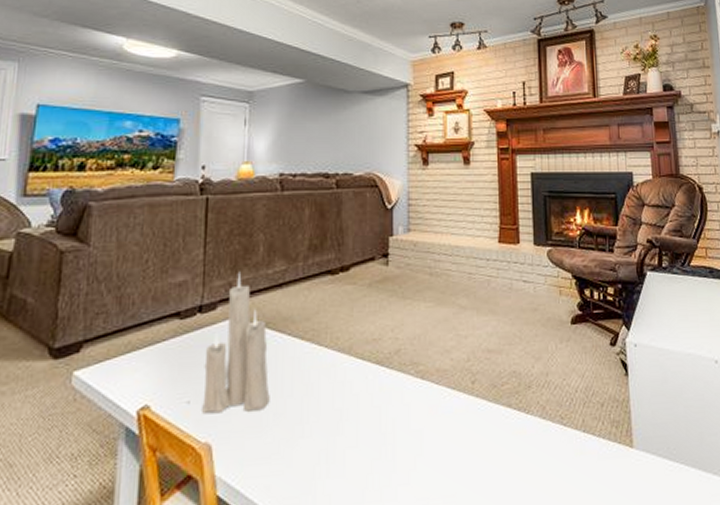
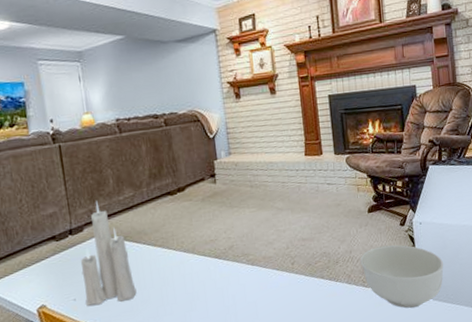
bowl: none [557,370,664,462] -> present [359,245,444,308]

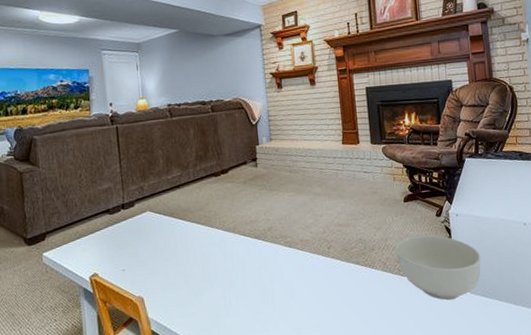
candle: present [80,200,137,306] -> none [130,178,180,277]

